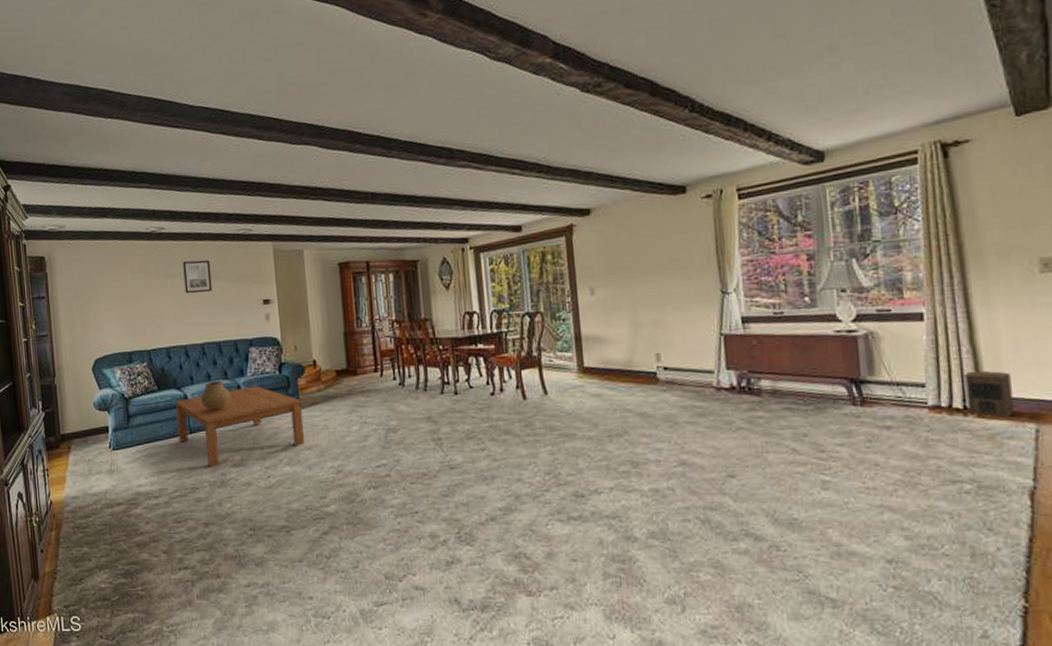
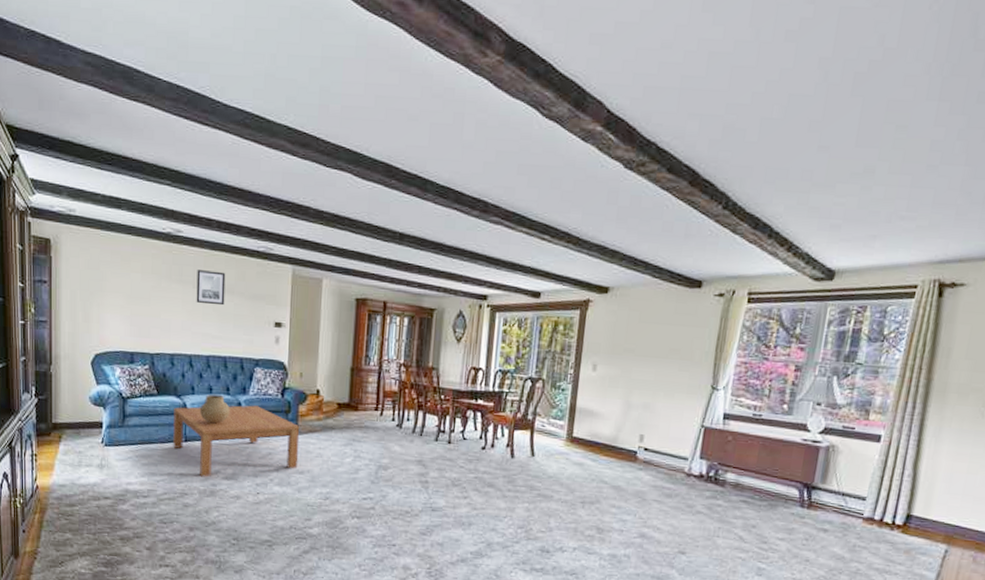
speaker: present [964,370,1014,417] -> none [895,492,939,536]

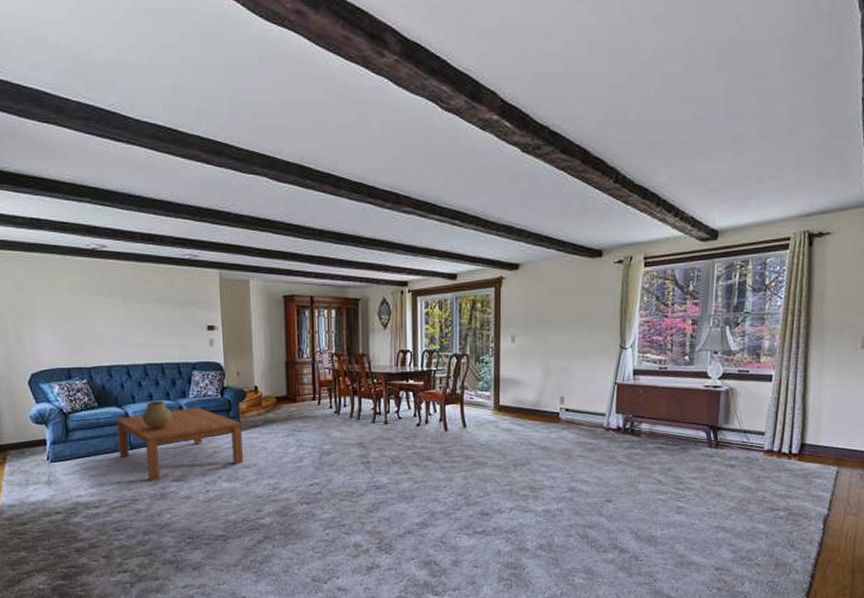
wall art: present [196,270,226,306] -> none [125,282,156,315]

